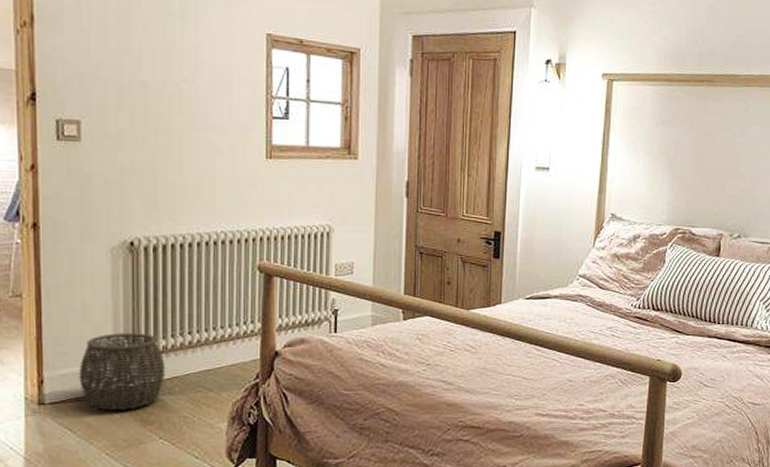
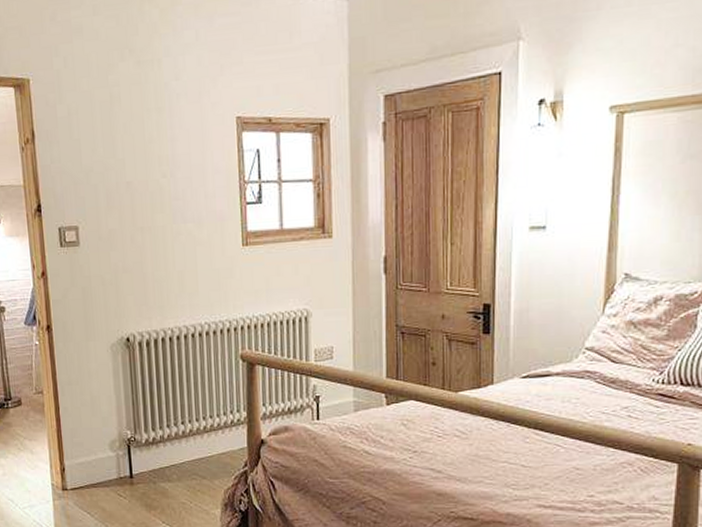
woven basket: present [79,333,166,411] -> none [92,424,164,497]

